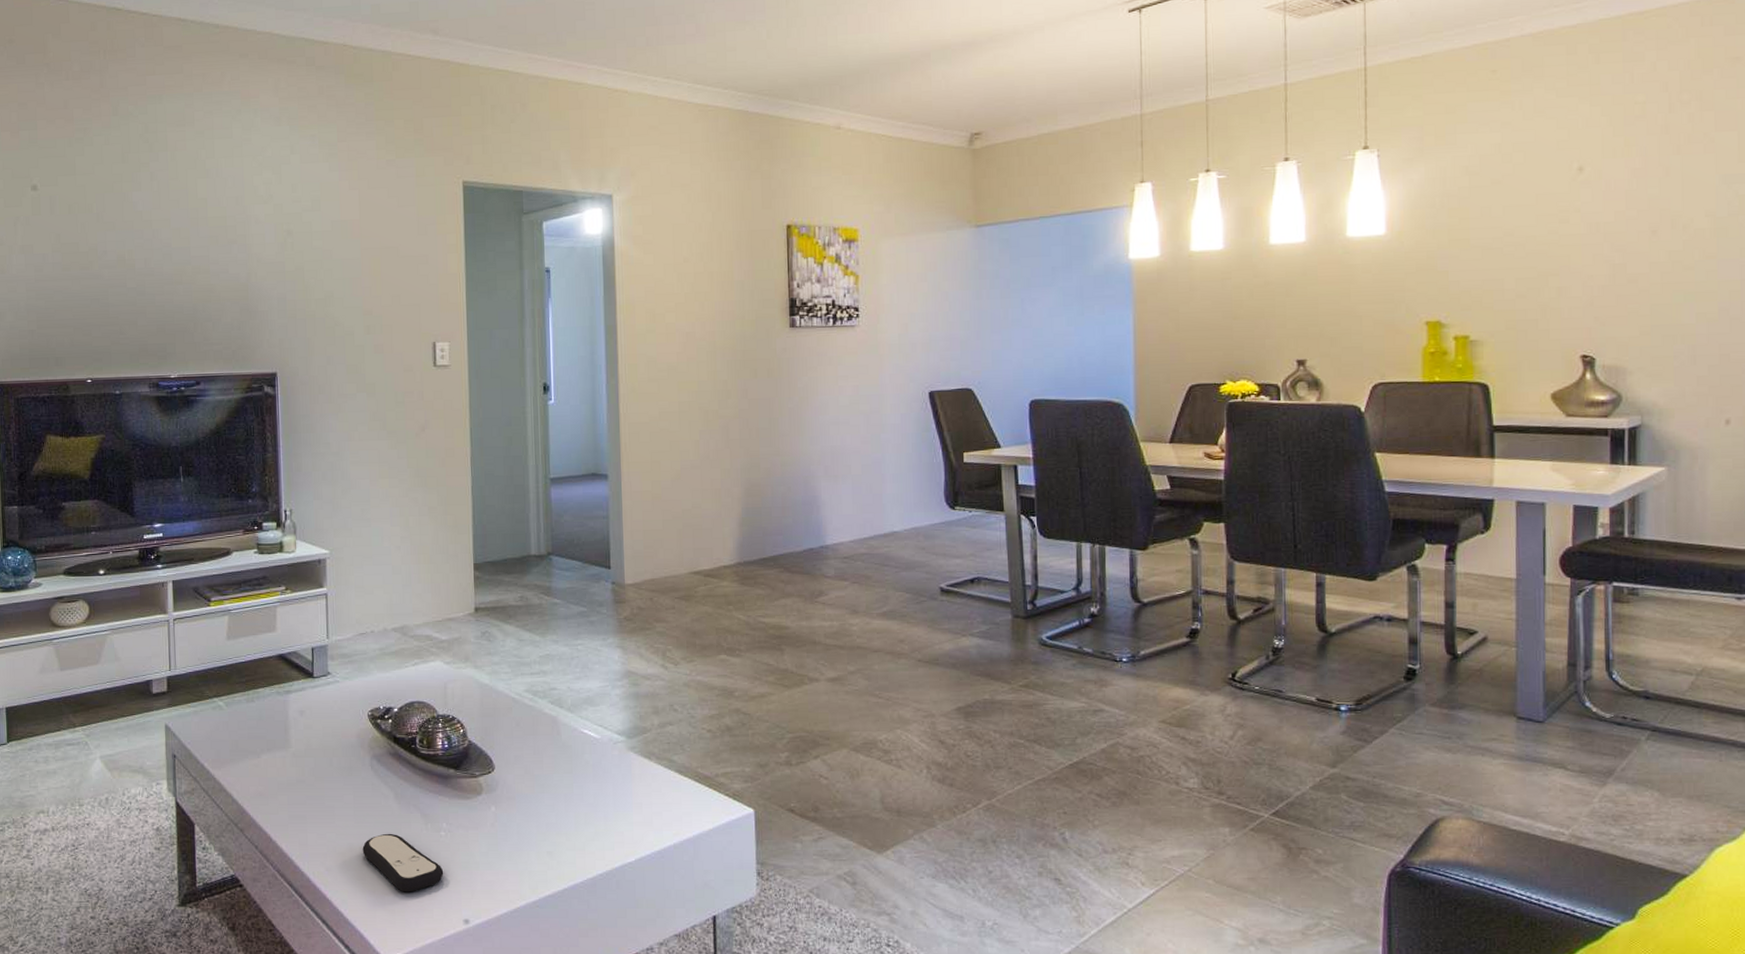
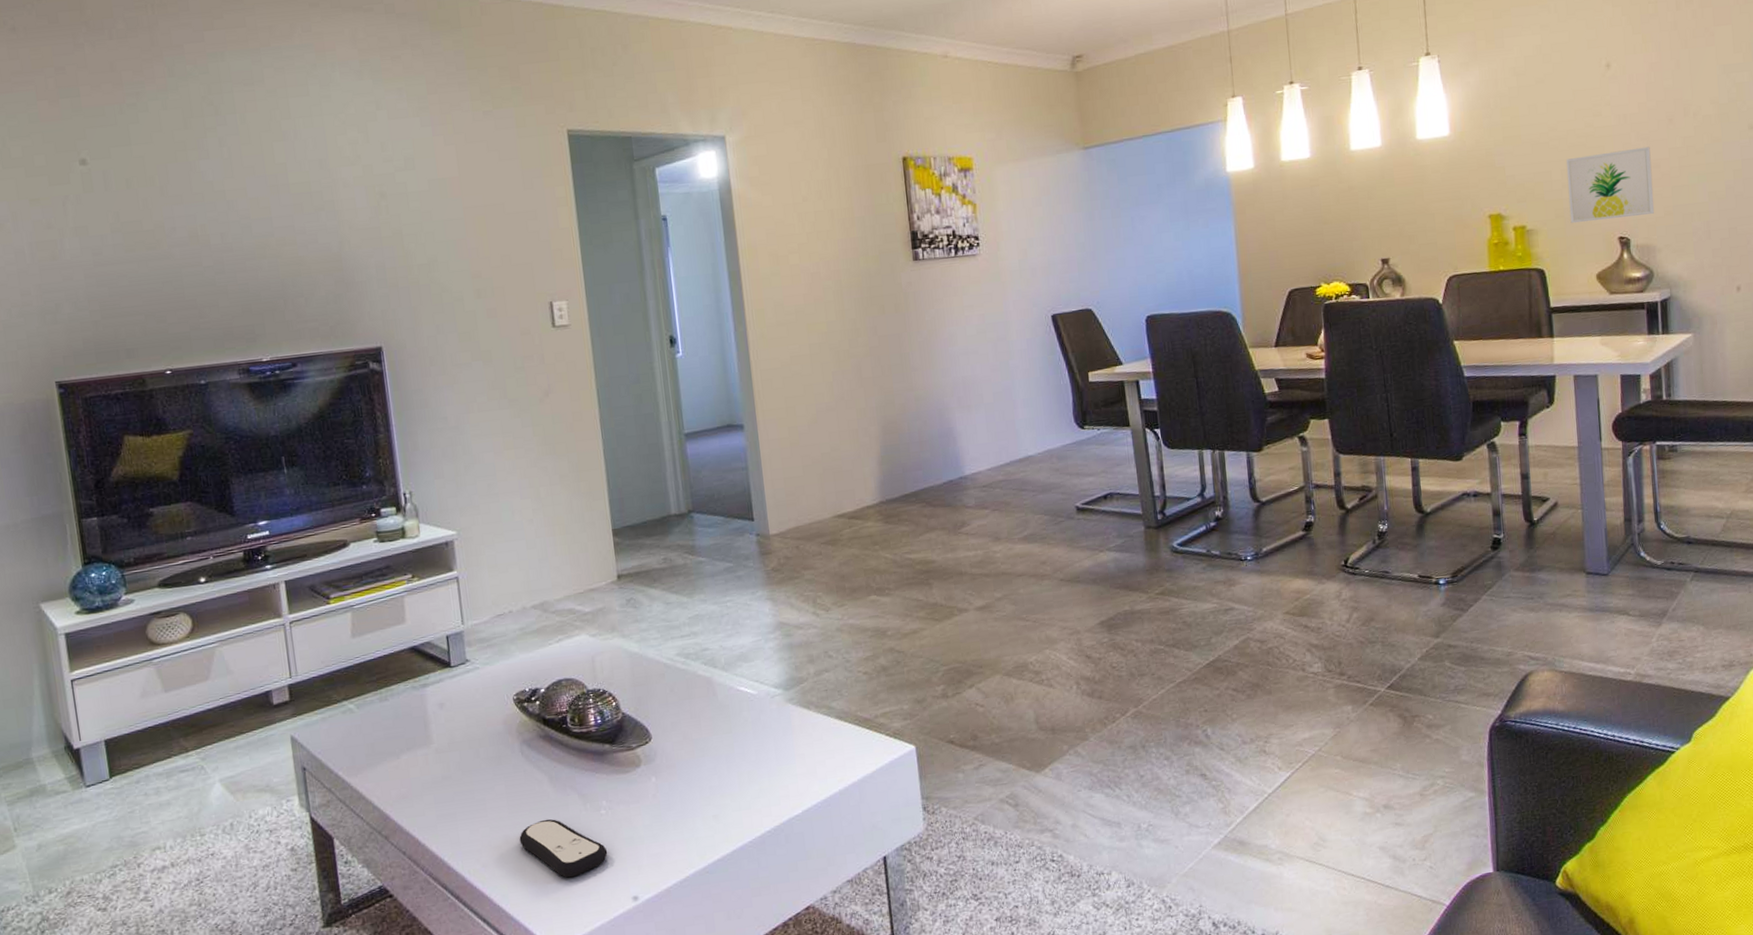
wall art: none [1522,259,1628,337] -> present [1565,146,1655,224]

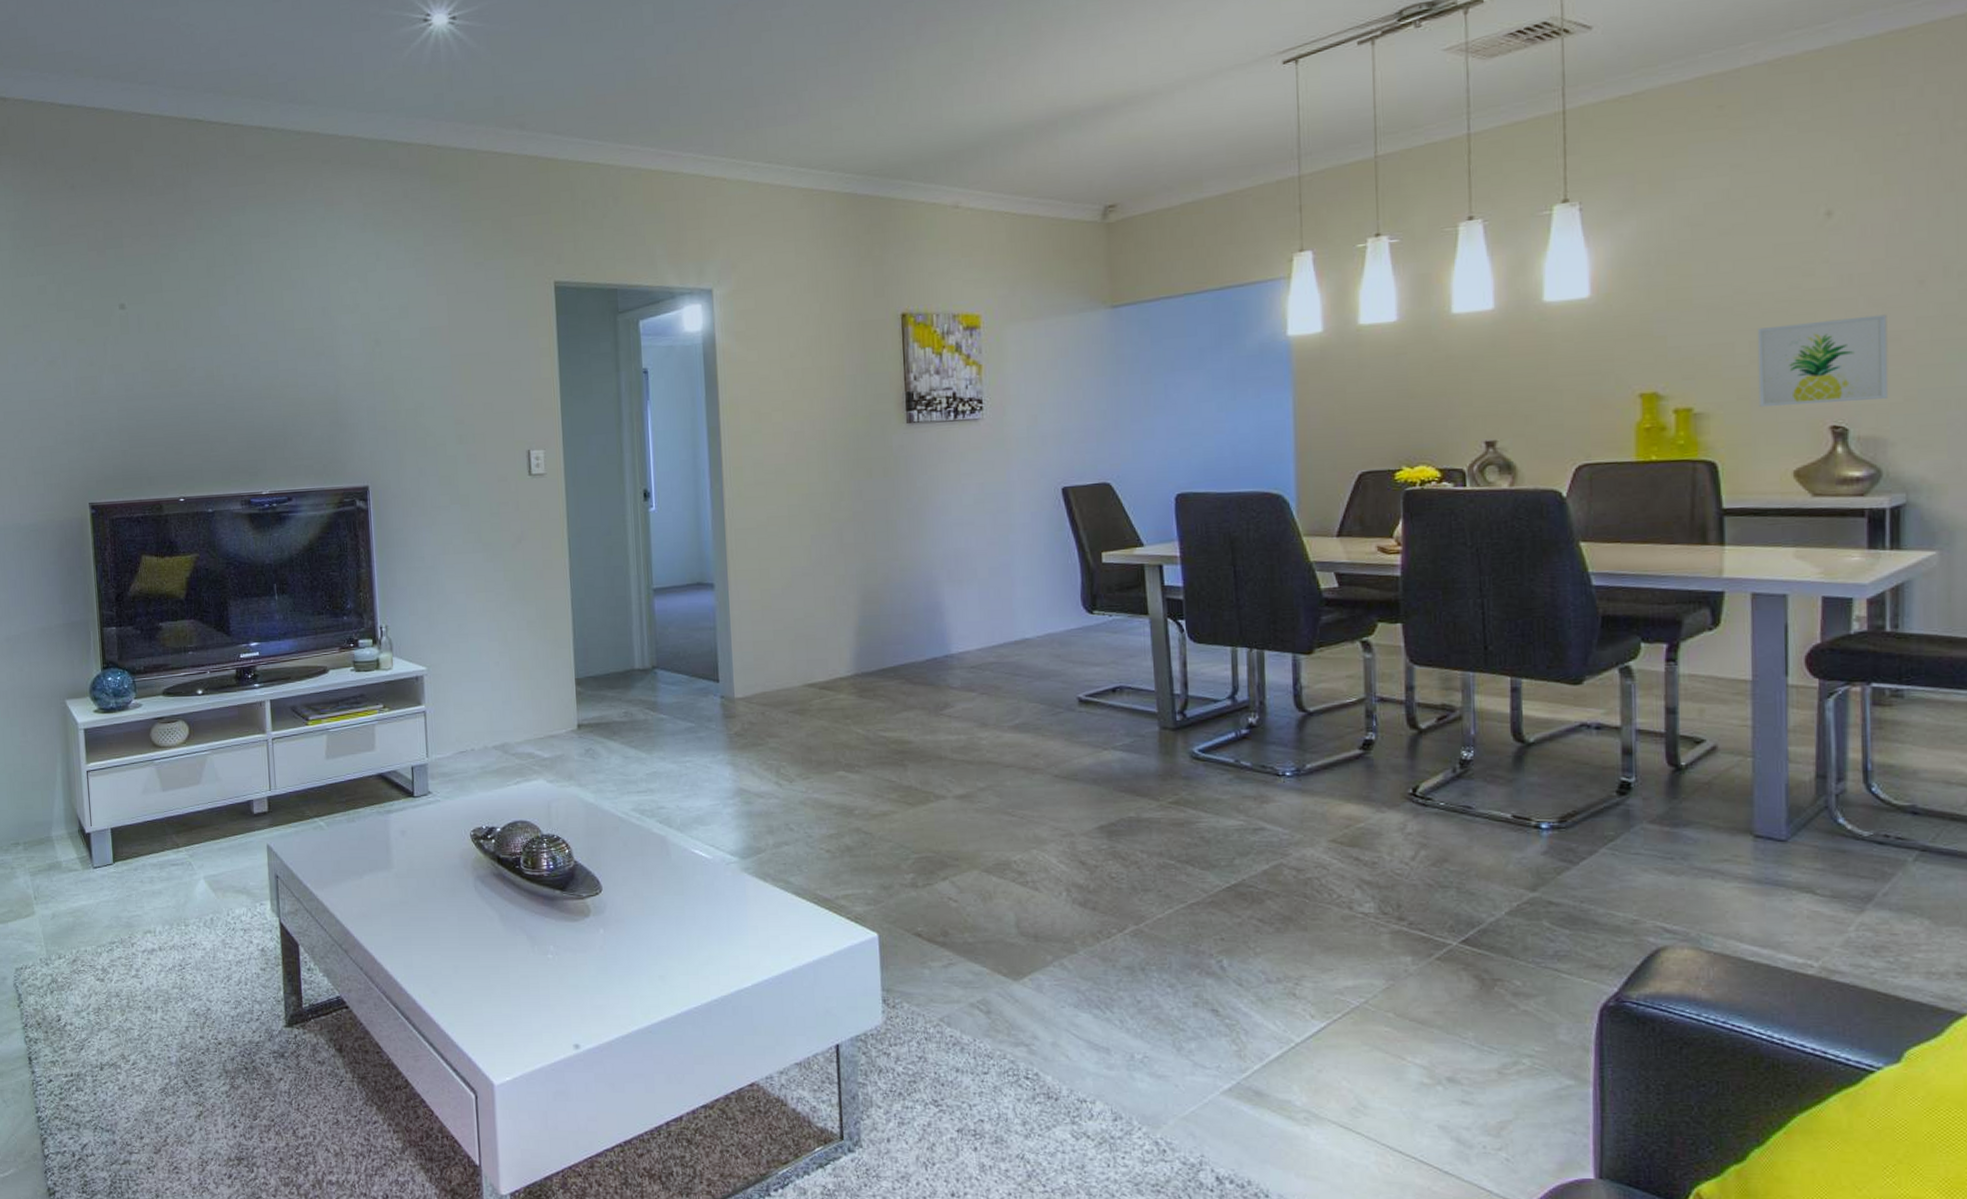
remote control: present [519,819,608,878] -> none [468,955,552,1016]

